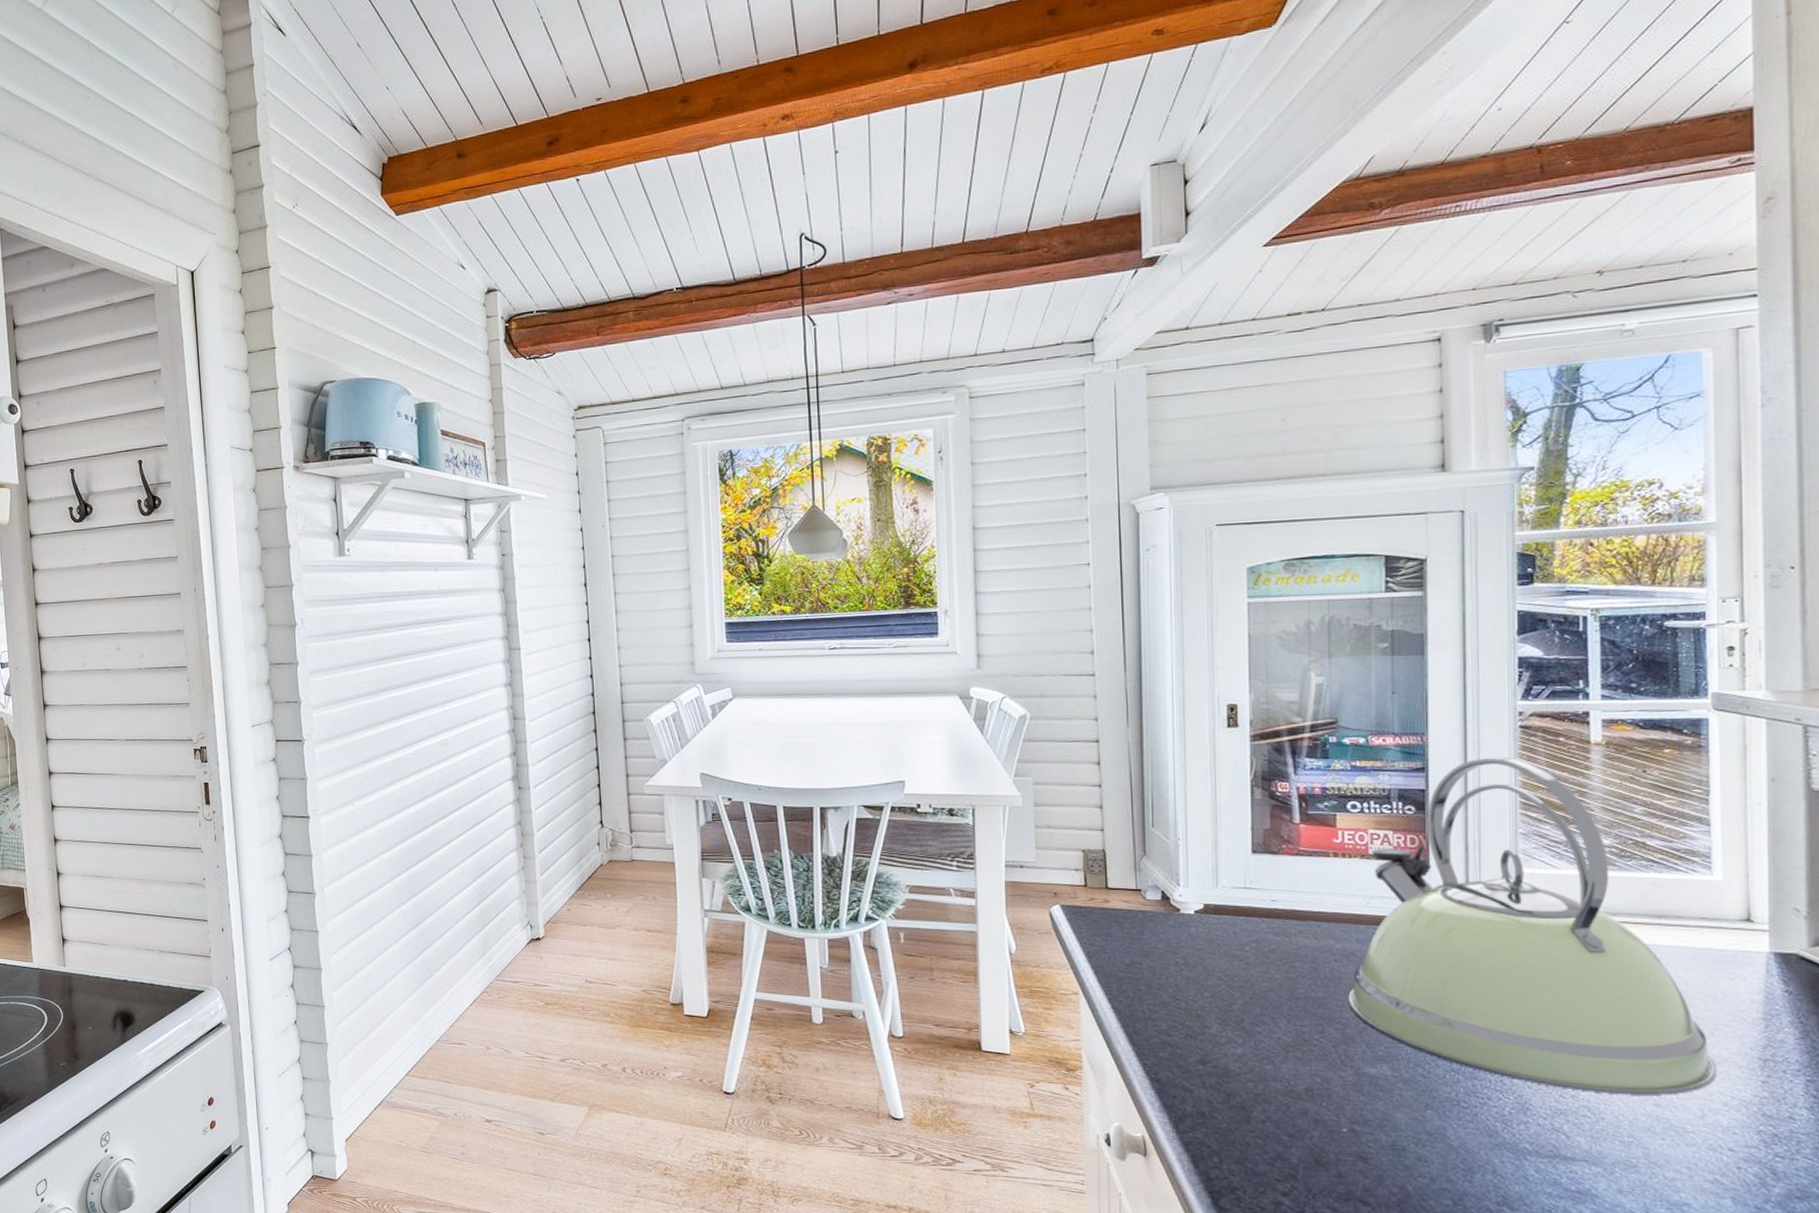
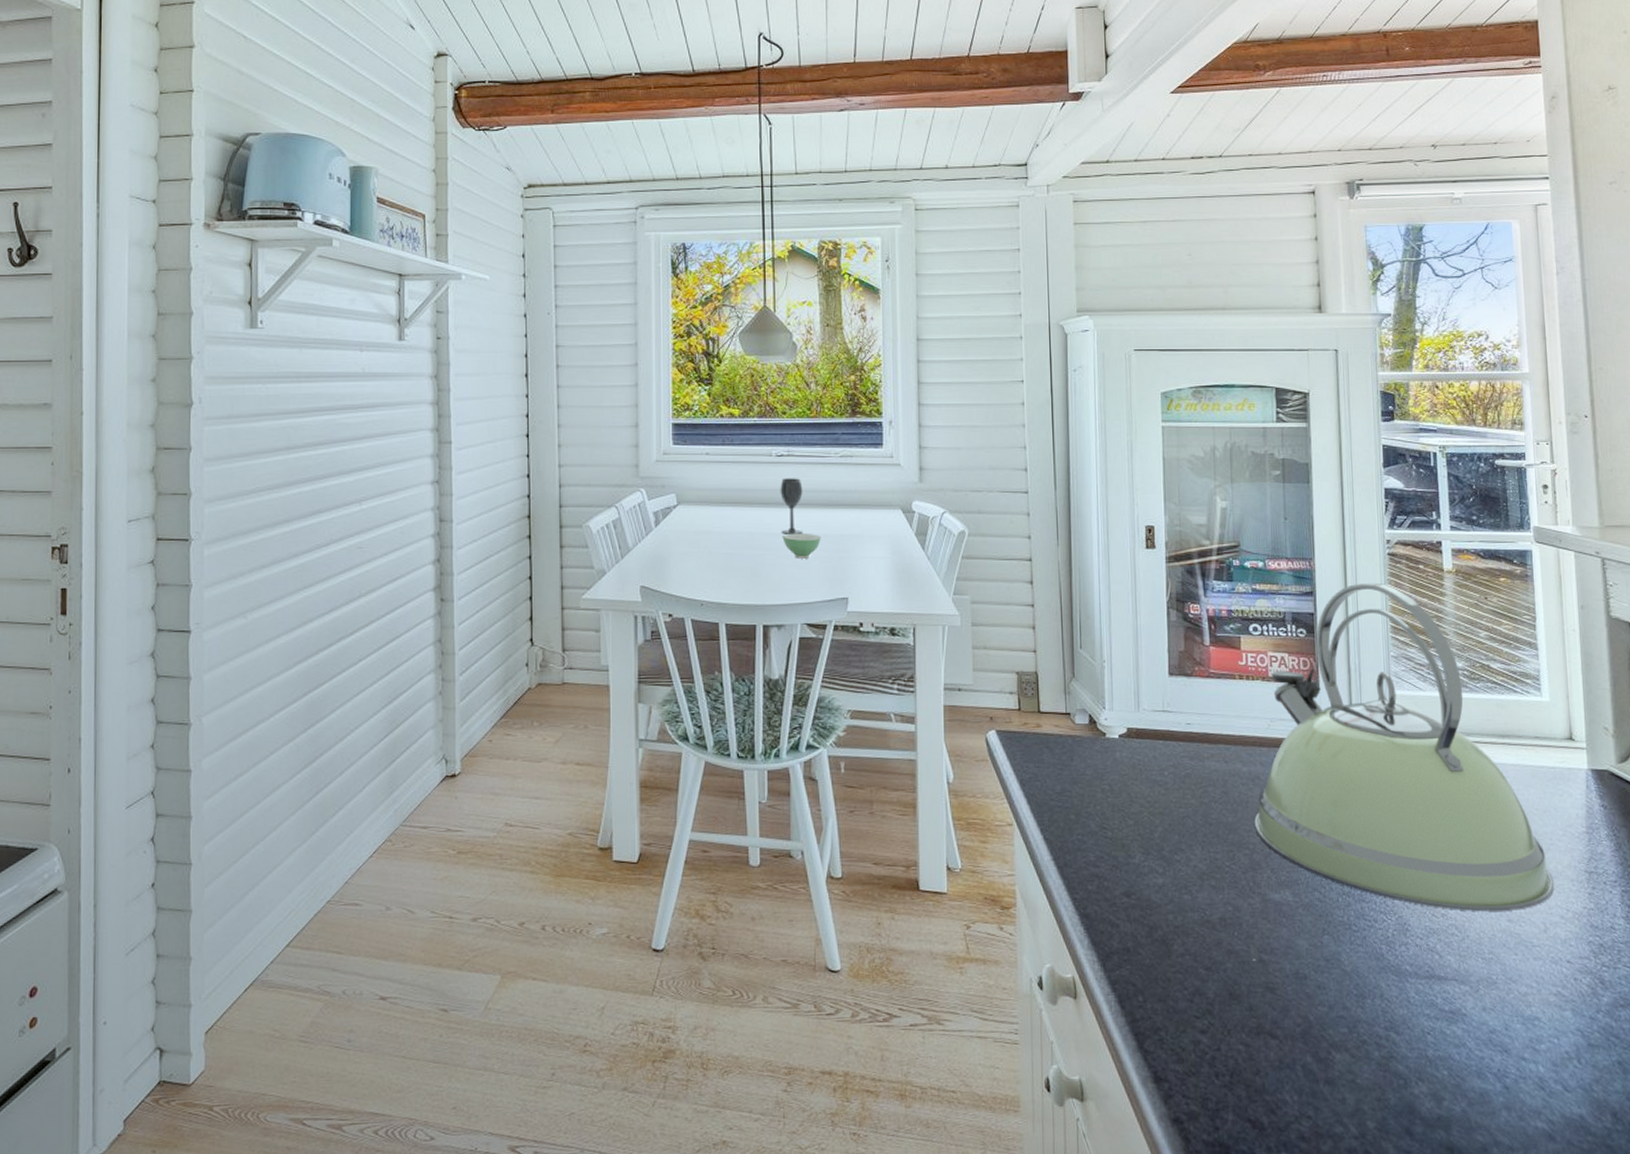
wine glass: none [833,669,857,723] -> present [780,478,803,534]
bowl: none [837,721,876,745] -> present [782,533,821,559]

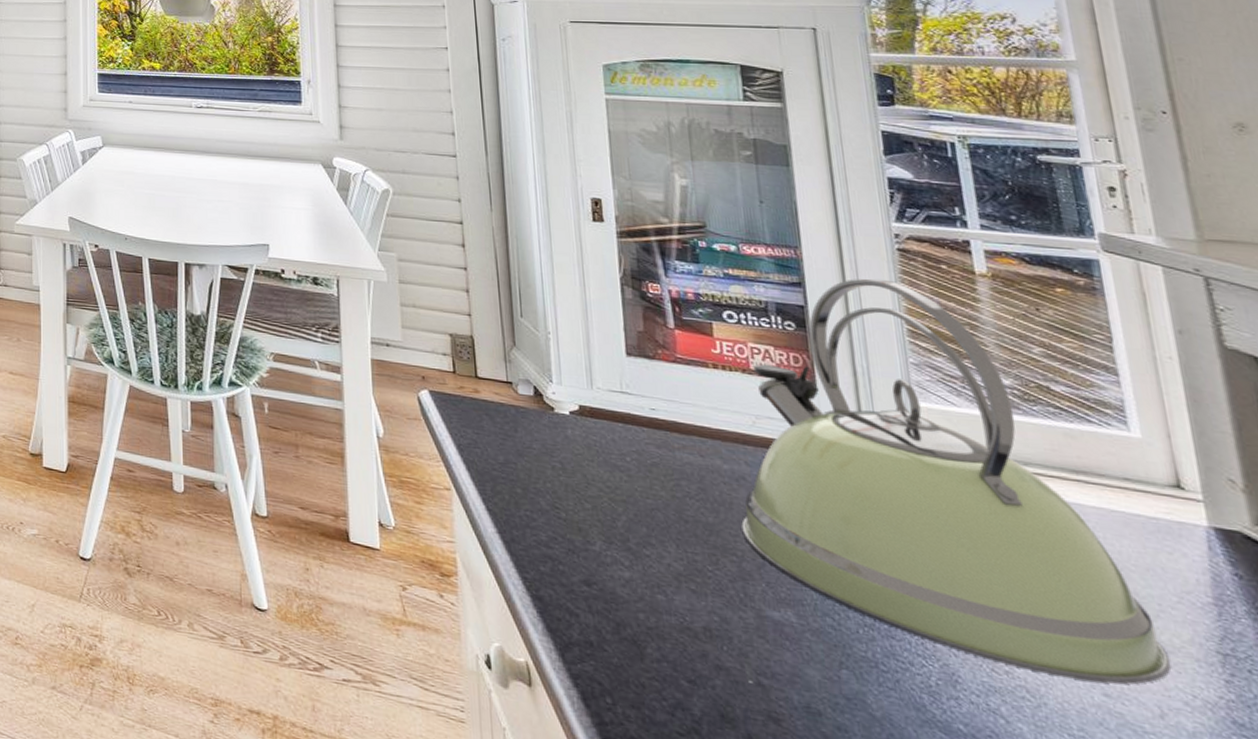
wine glass: present [780,478,803,534] -> none [200,128,222,181]
bowl: present [782,533,821,559] -> none [203,179,241,204]

